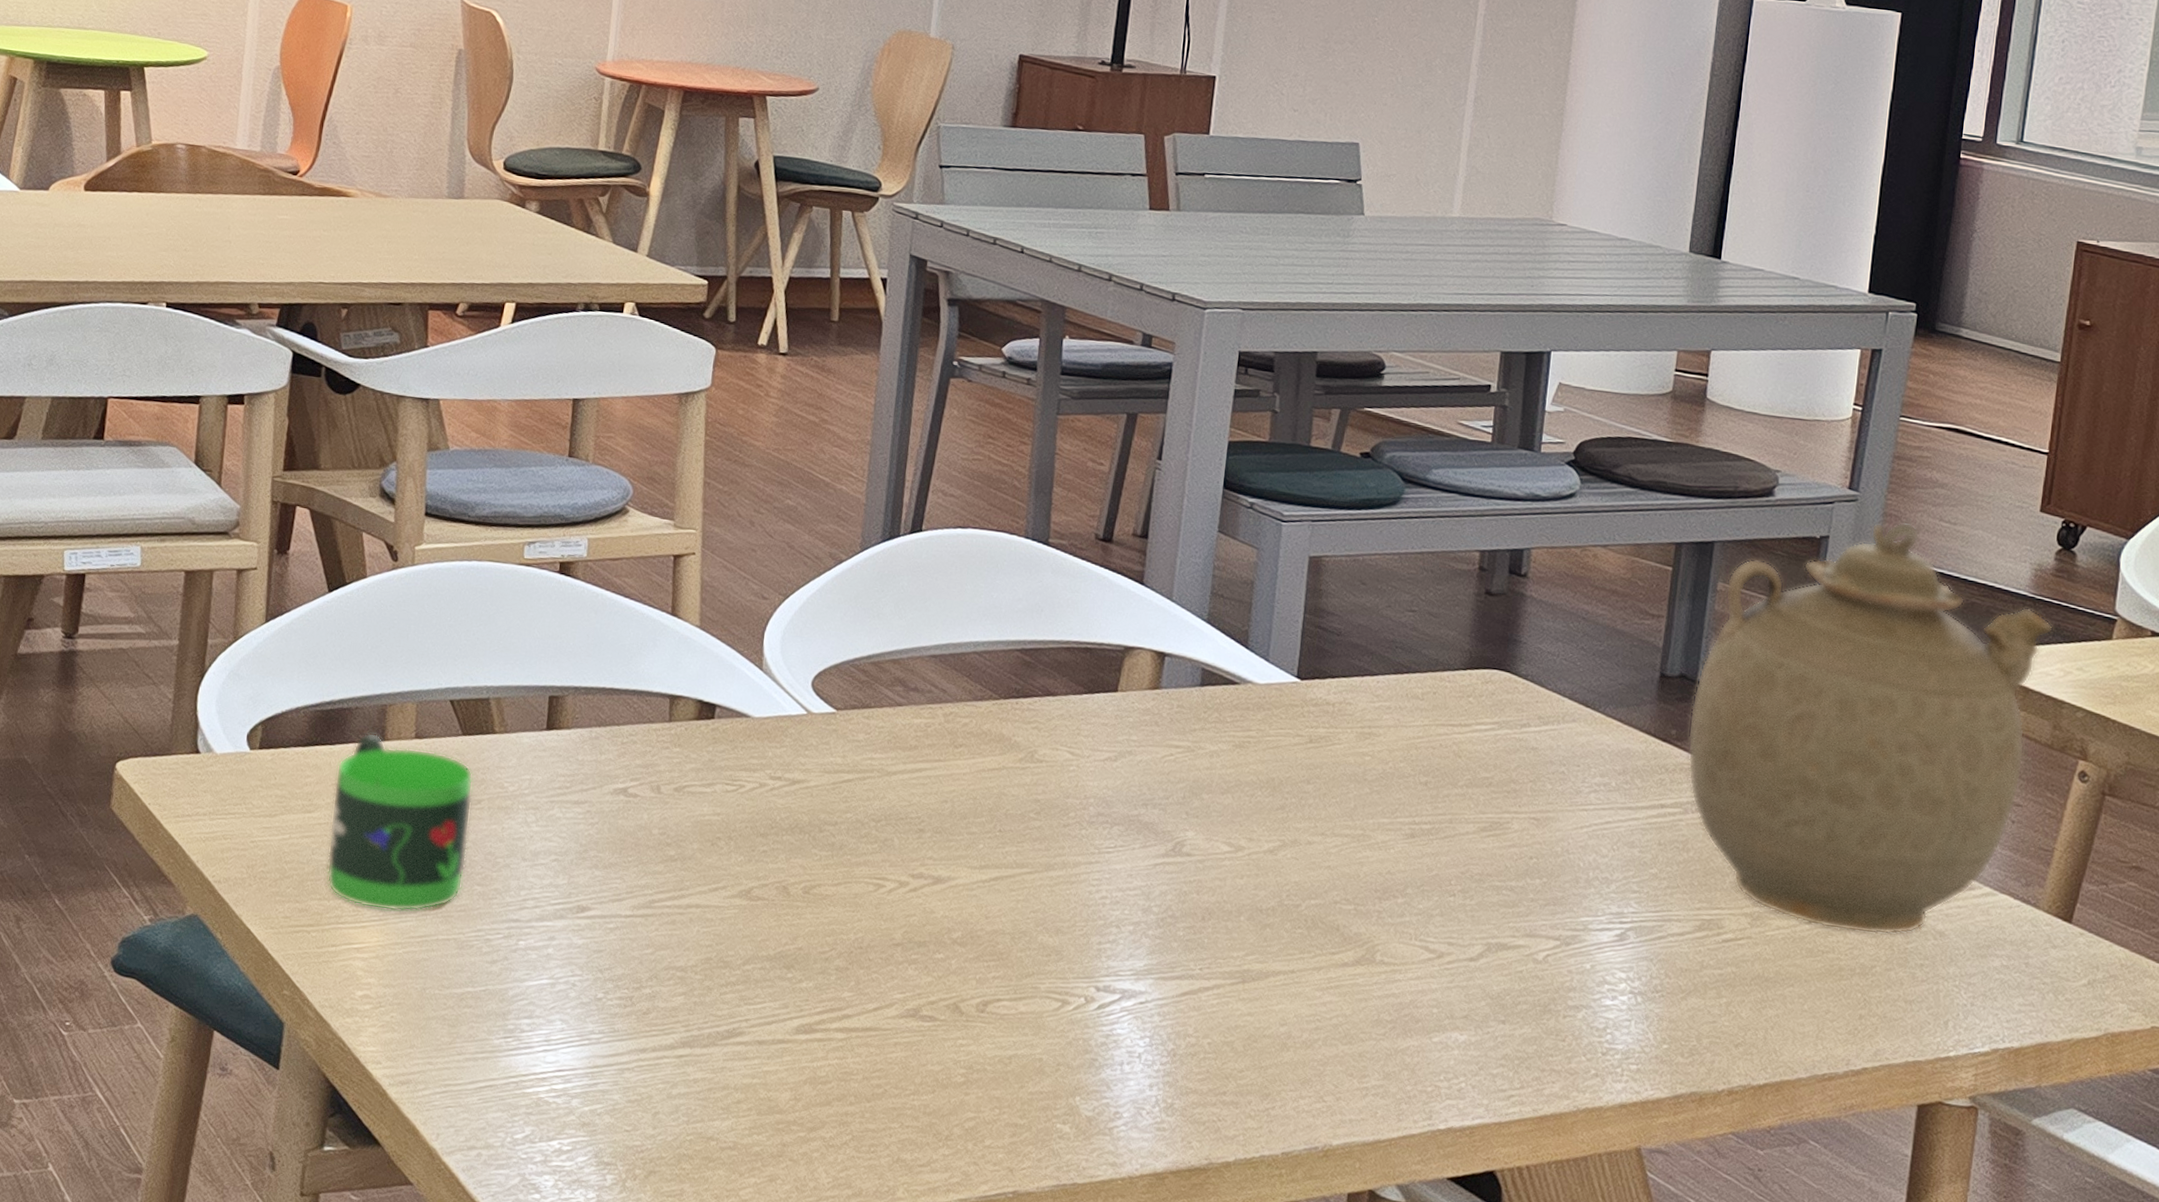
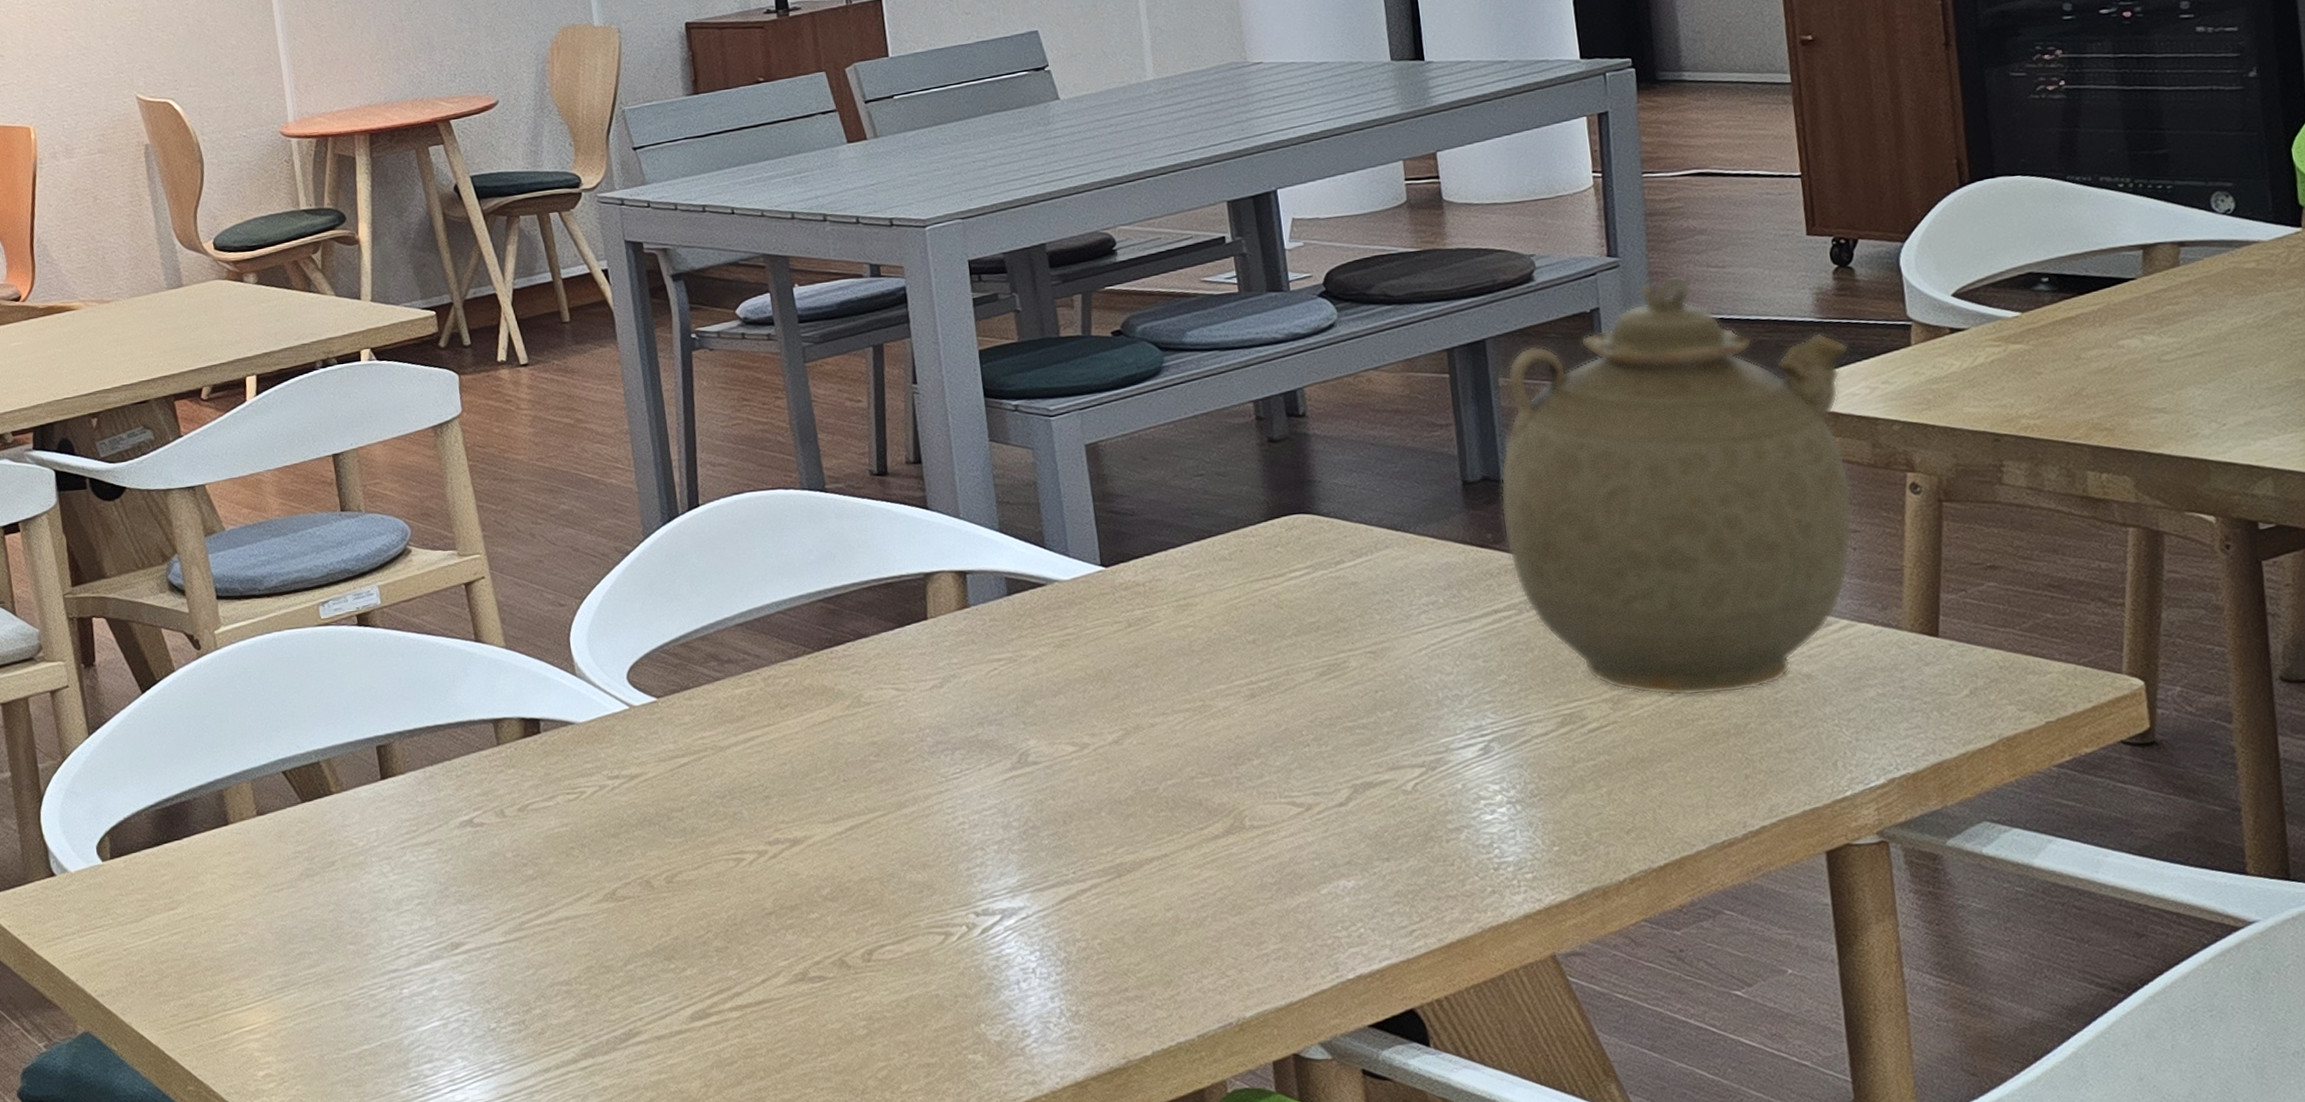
mug: present [326,732,474,912] -> none [189,819,336,990]

